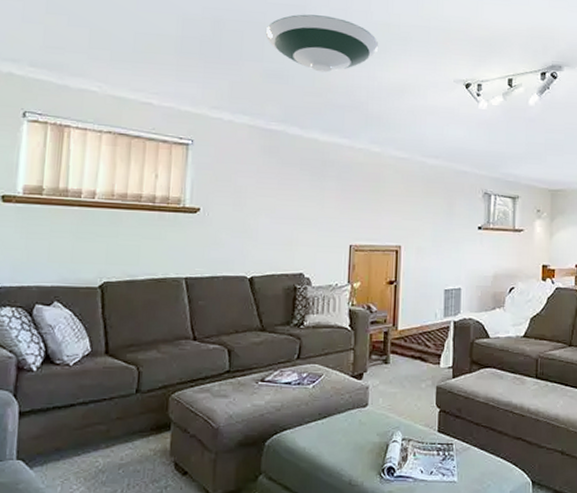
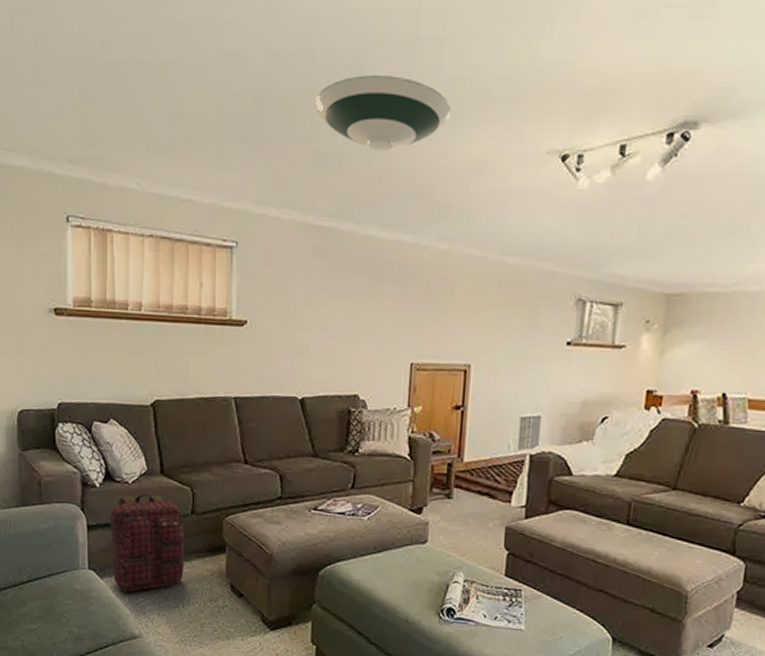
backpack: none [45,376,128,481] -> present [111,494,185,592]

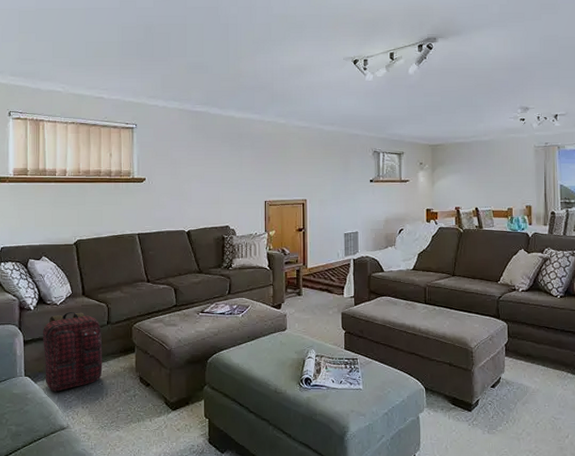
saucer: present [314,75,452,151] -> none [187,14,280,61]

